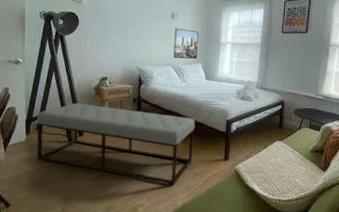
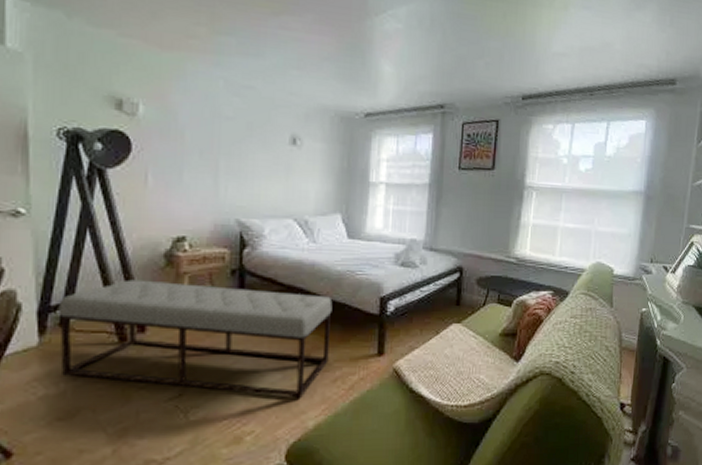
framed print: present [173,28,199,59] -> none [296,159,335,208]

